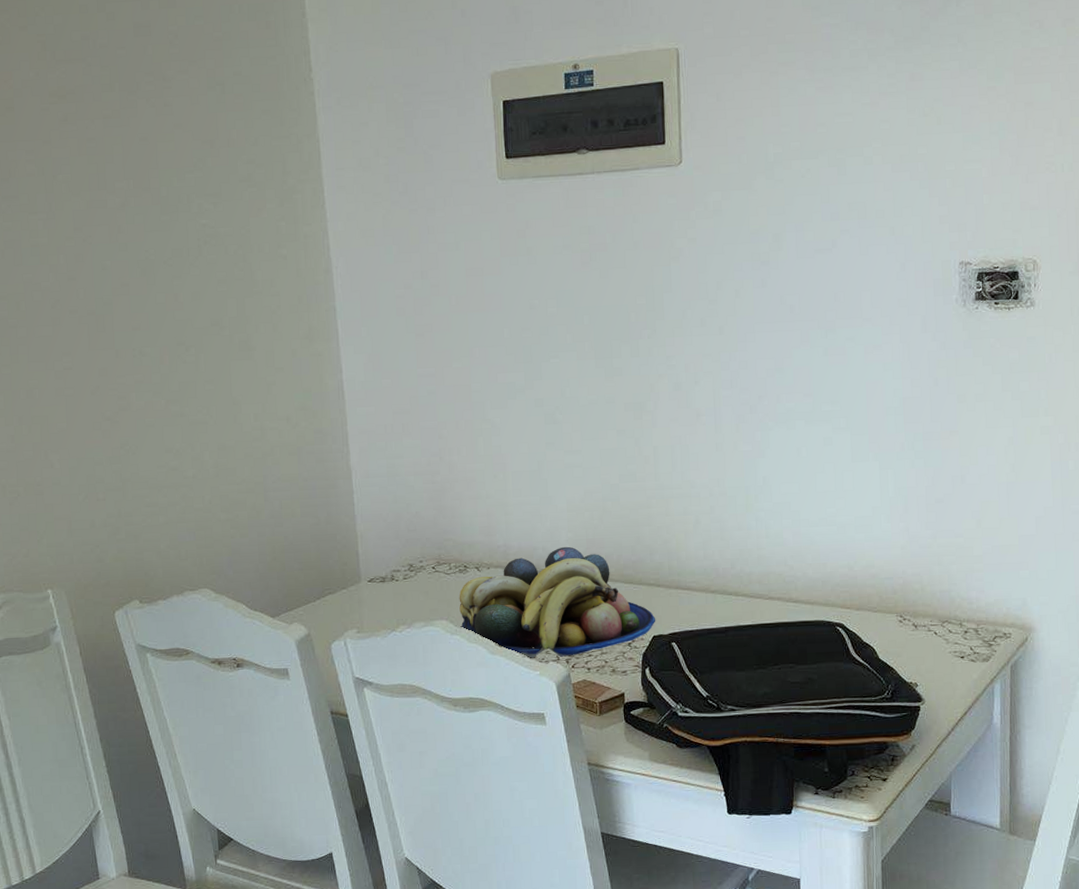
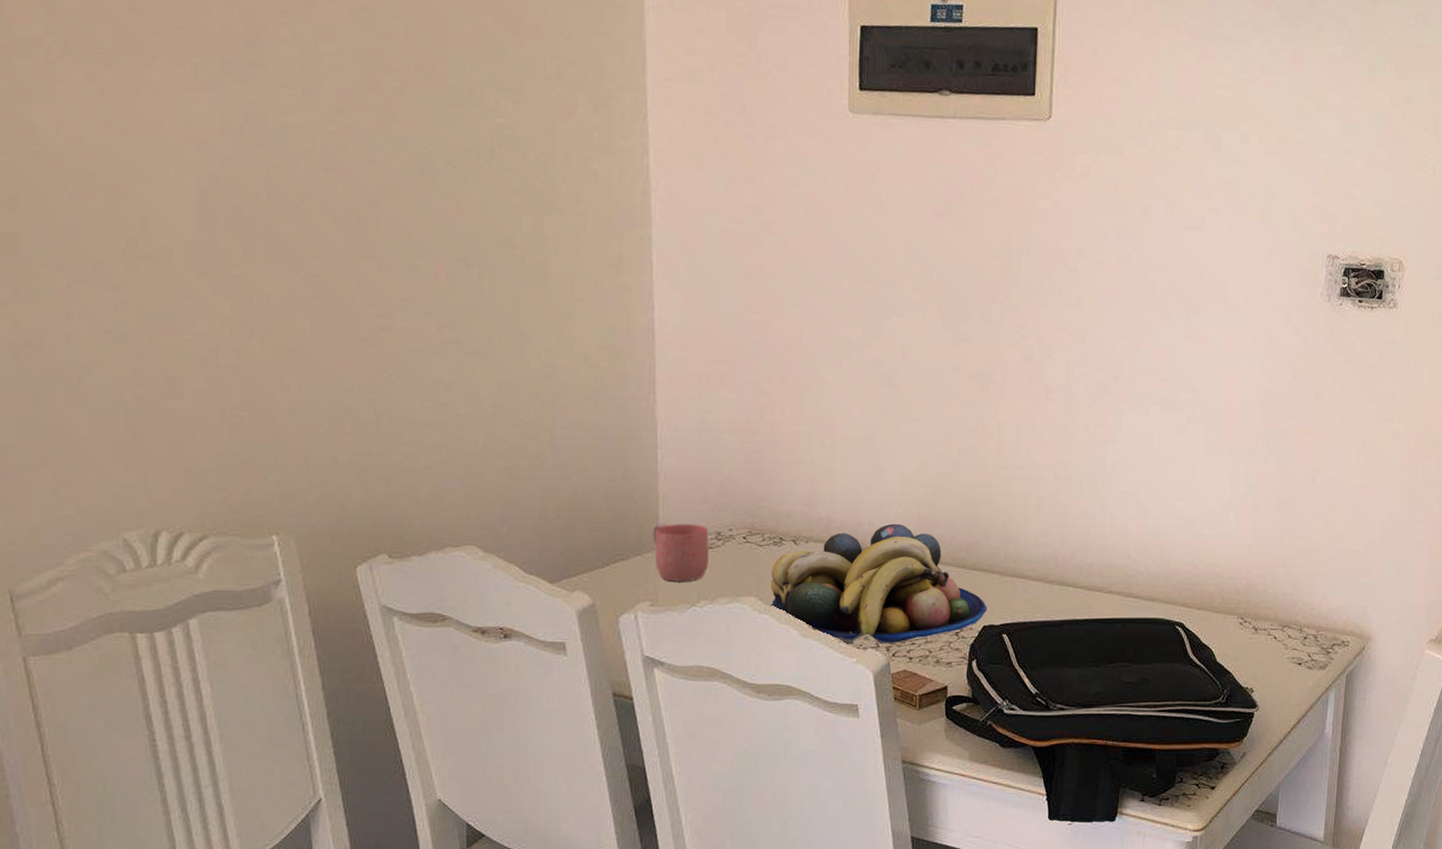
mug: none [354,558,404,610] -> present [652,523,709,582]

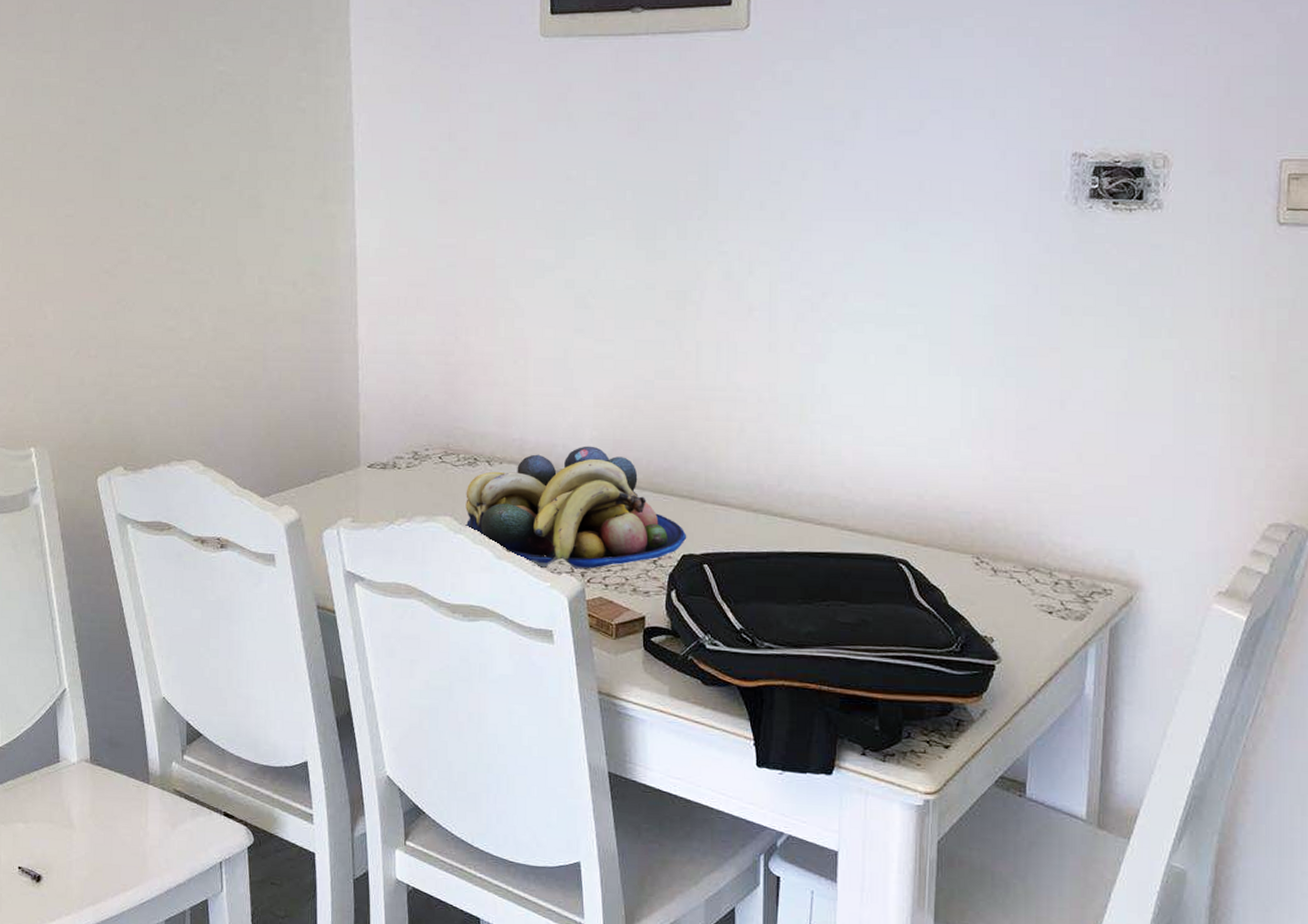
mug: present [652,523,709,582] -> none [353,441,407,500]

